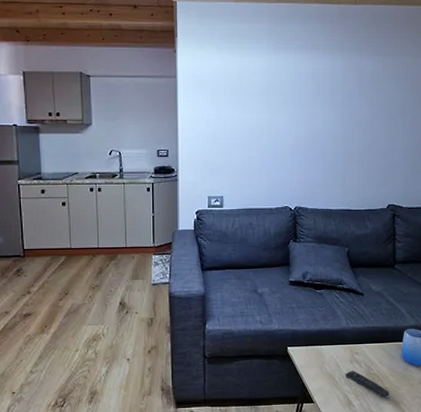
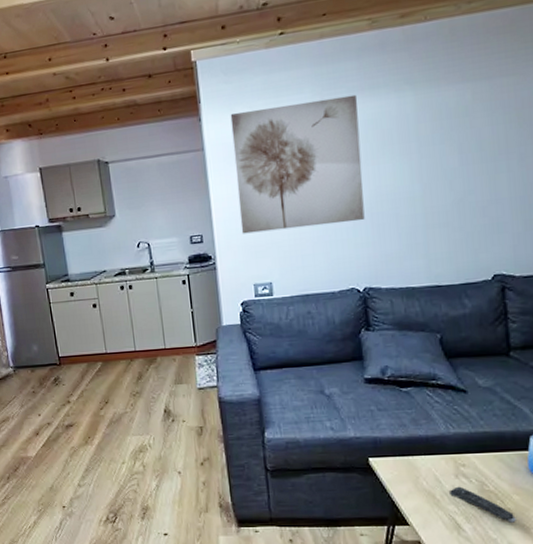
wall art: none [201,50,302,153] -> present [230,94,365,234]

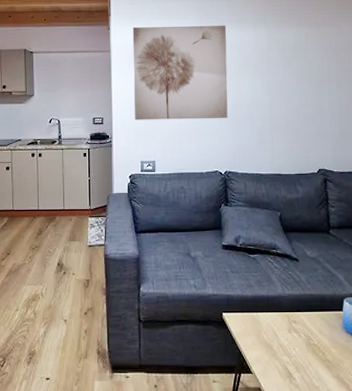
remote control: present [450,486,516,523] -> none [284,340,333,372]

